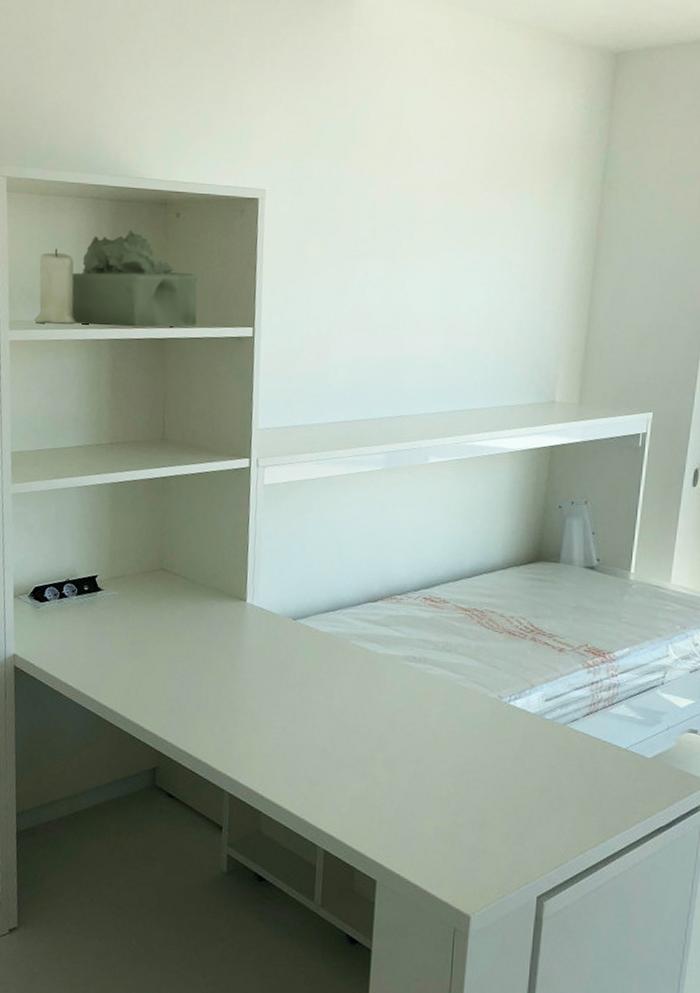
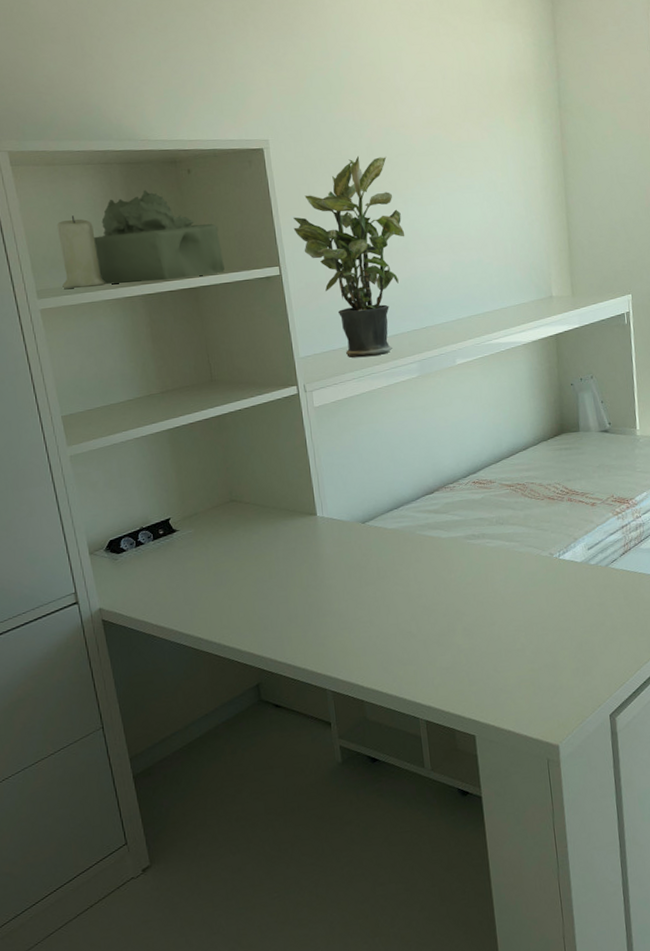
potted plant: none [275,216,396,440] -> present [293,155,405,358]

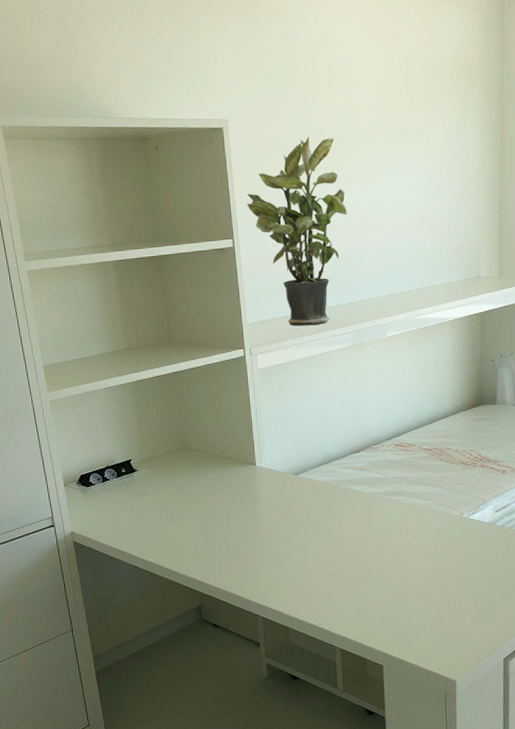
candle: present [56,215,105,290] -> none [42,186,82,254]
decorative box: present [94,189,225,285] -> none [73,164,185,251]

